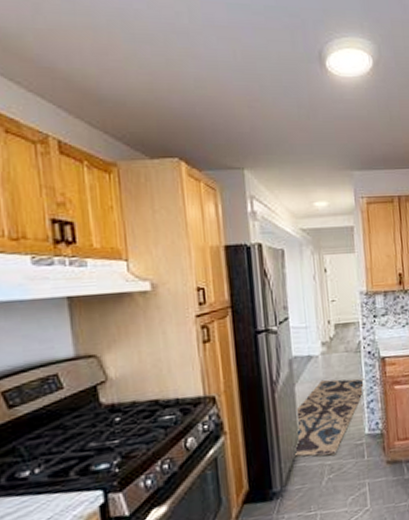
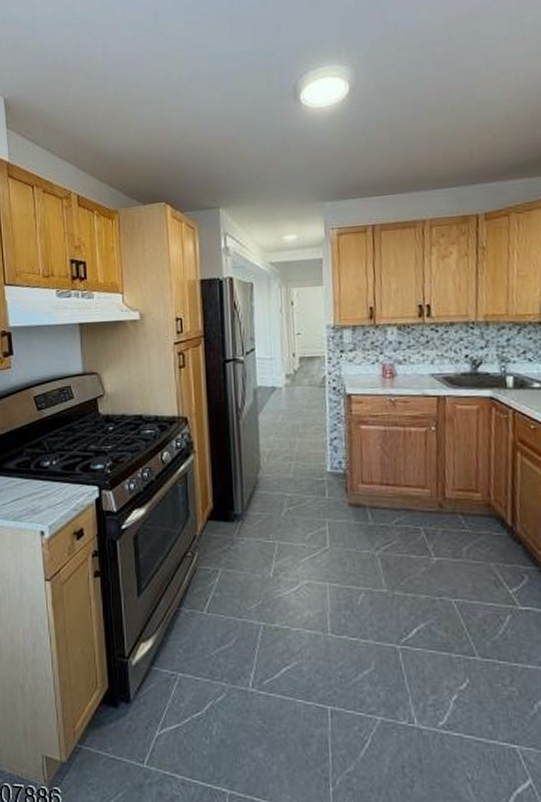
rug: present [294,378,366,457] -> none [256,411,329,488]

